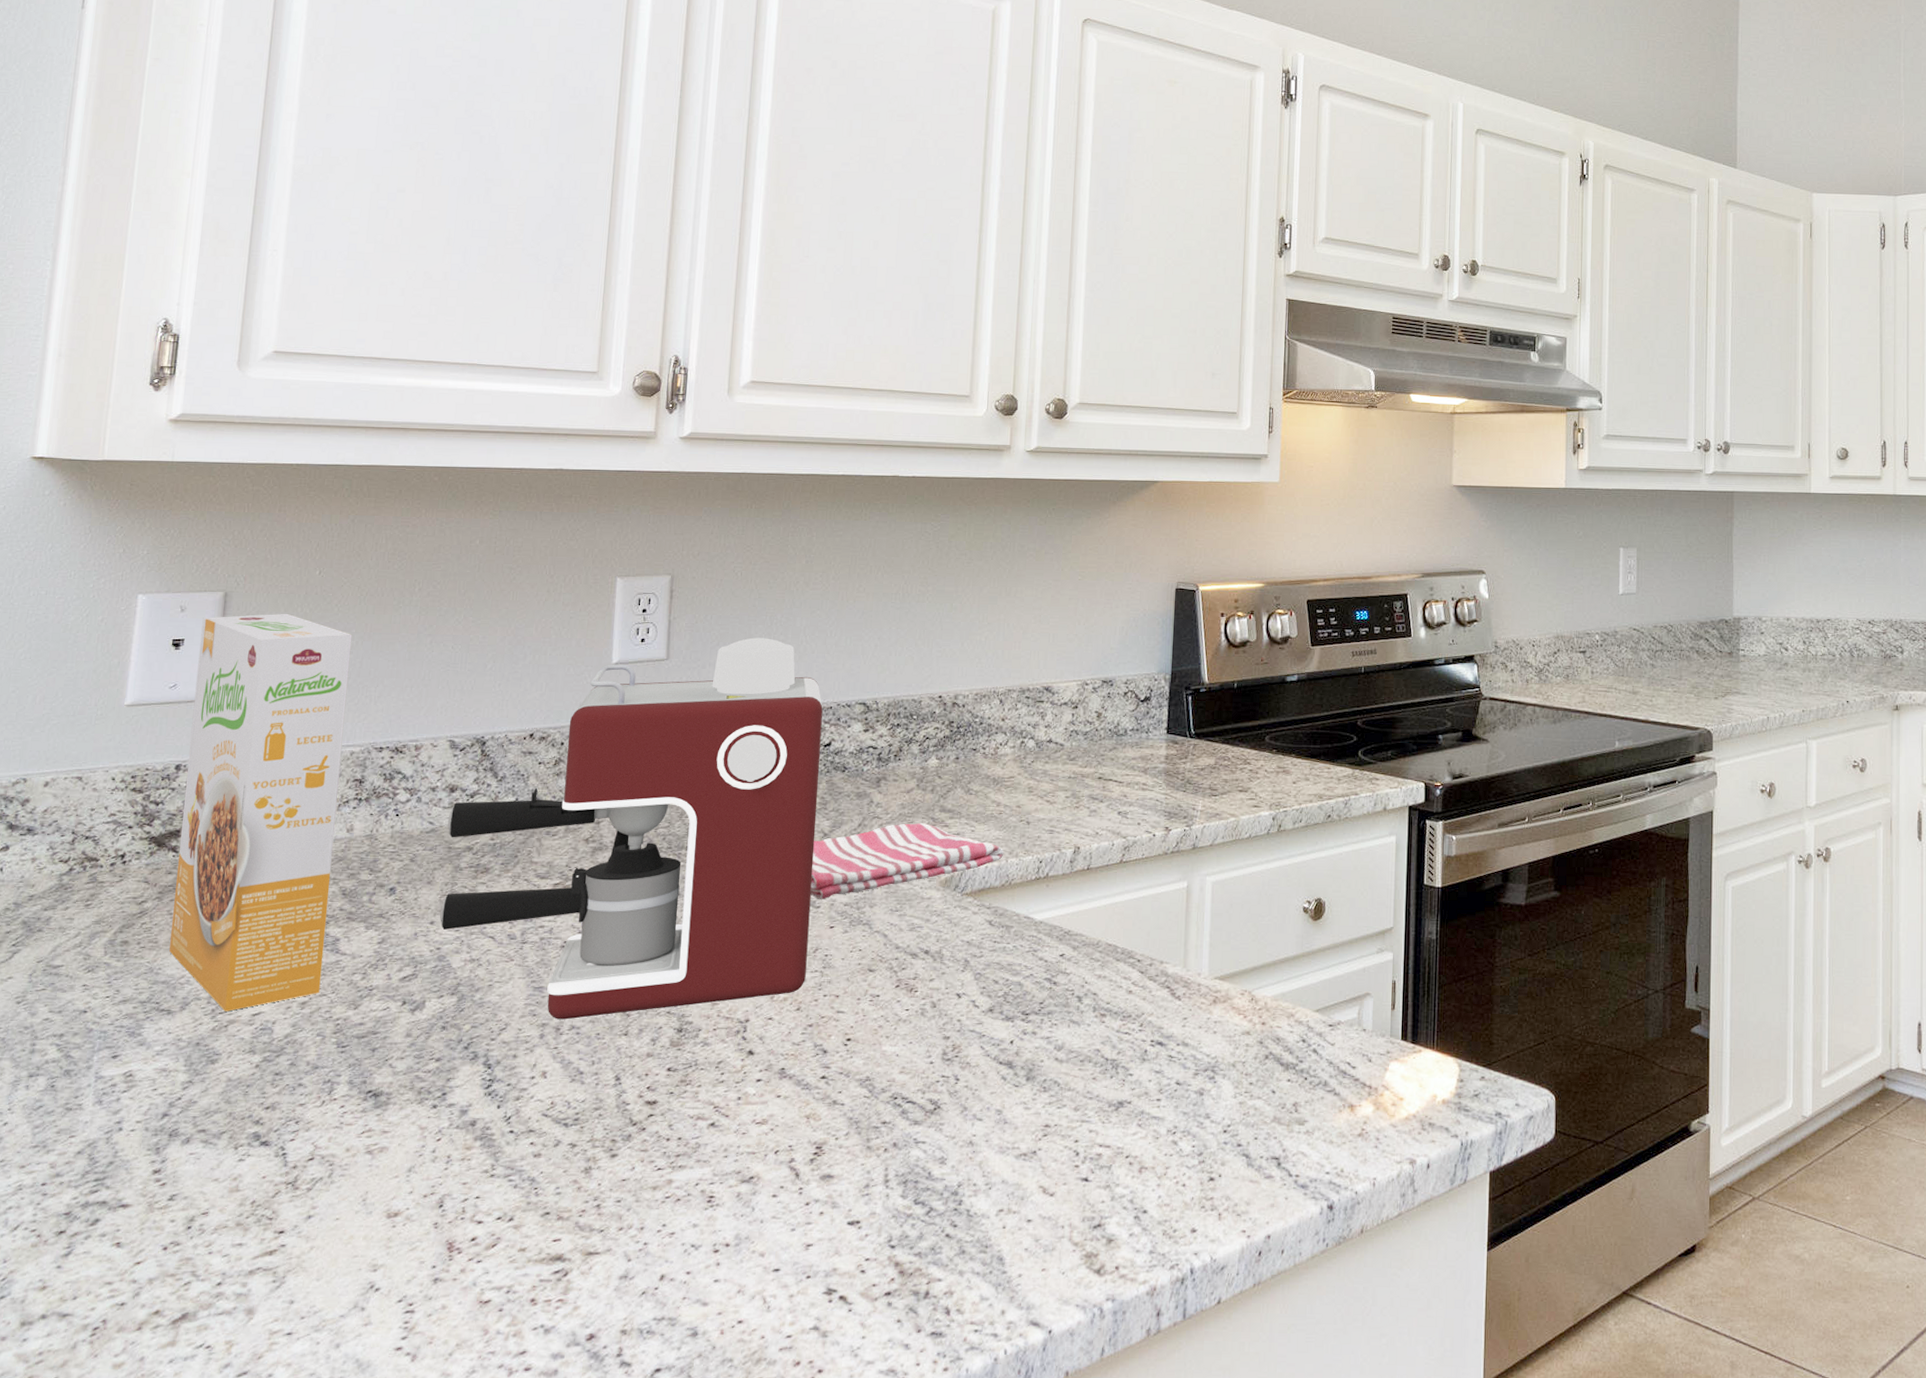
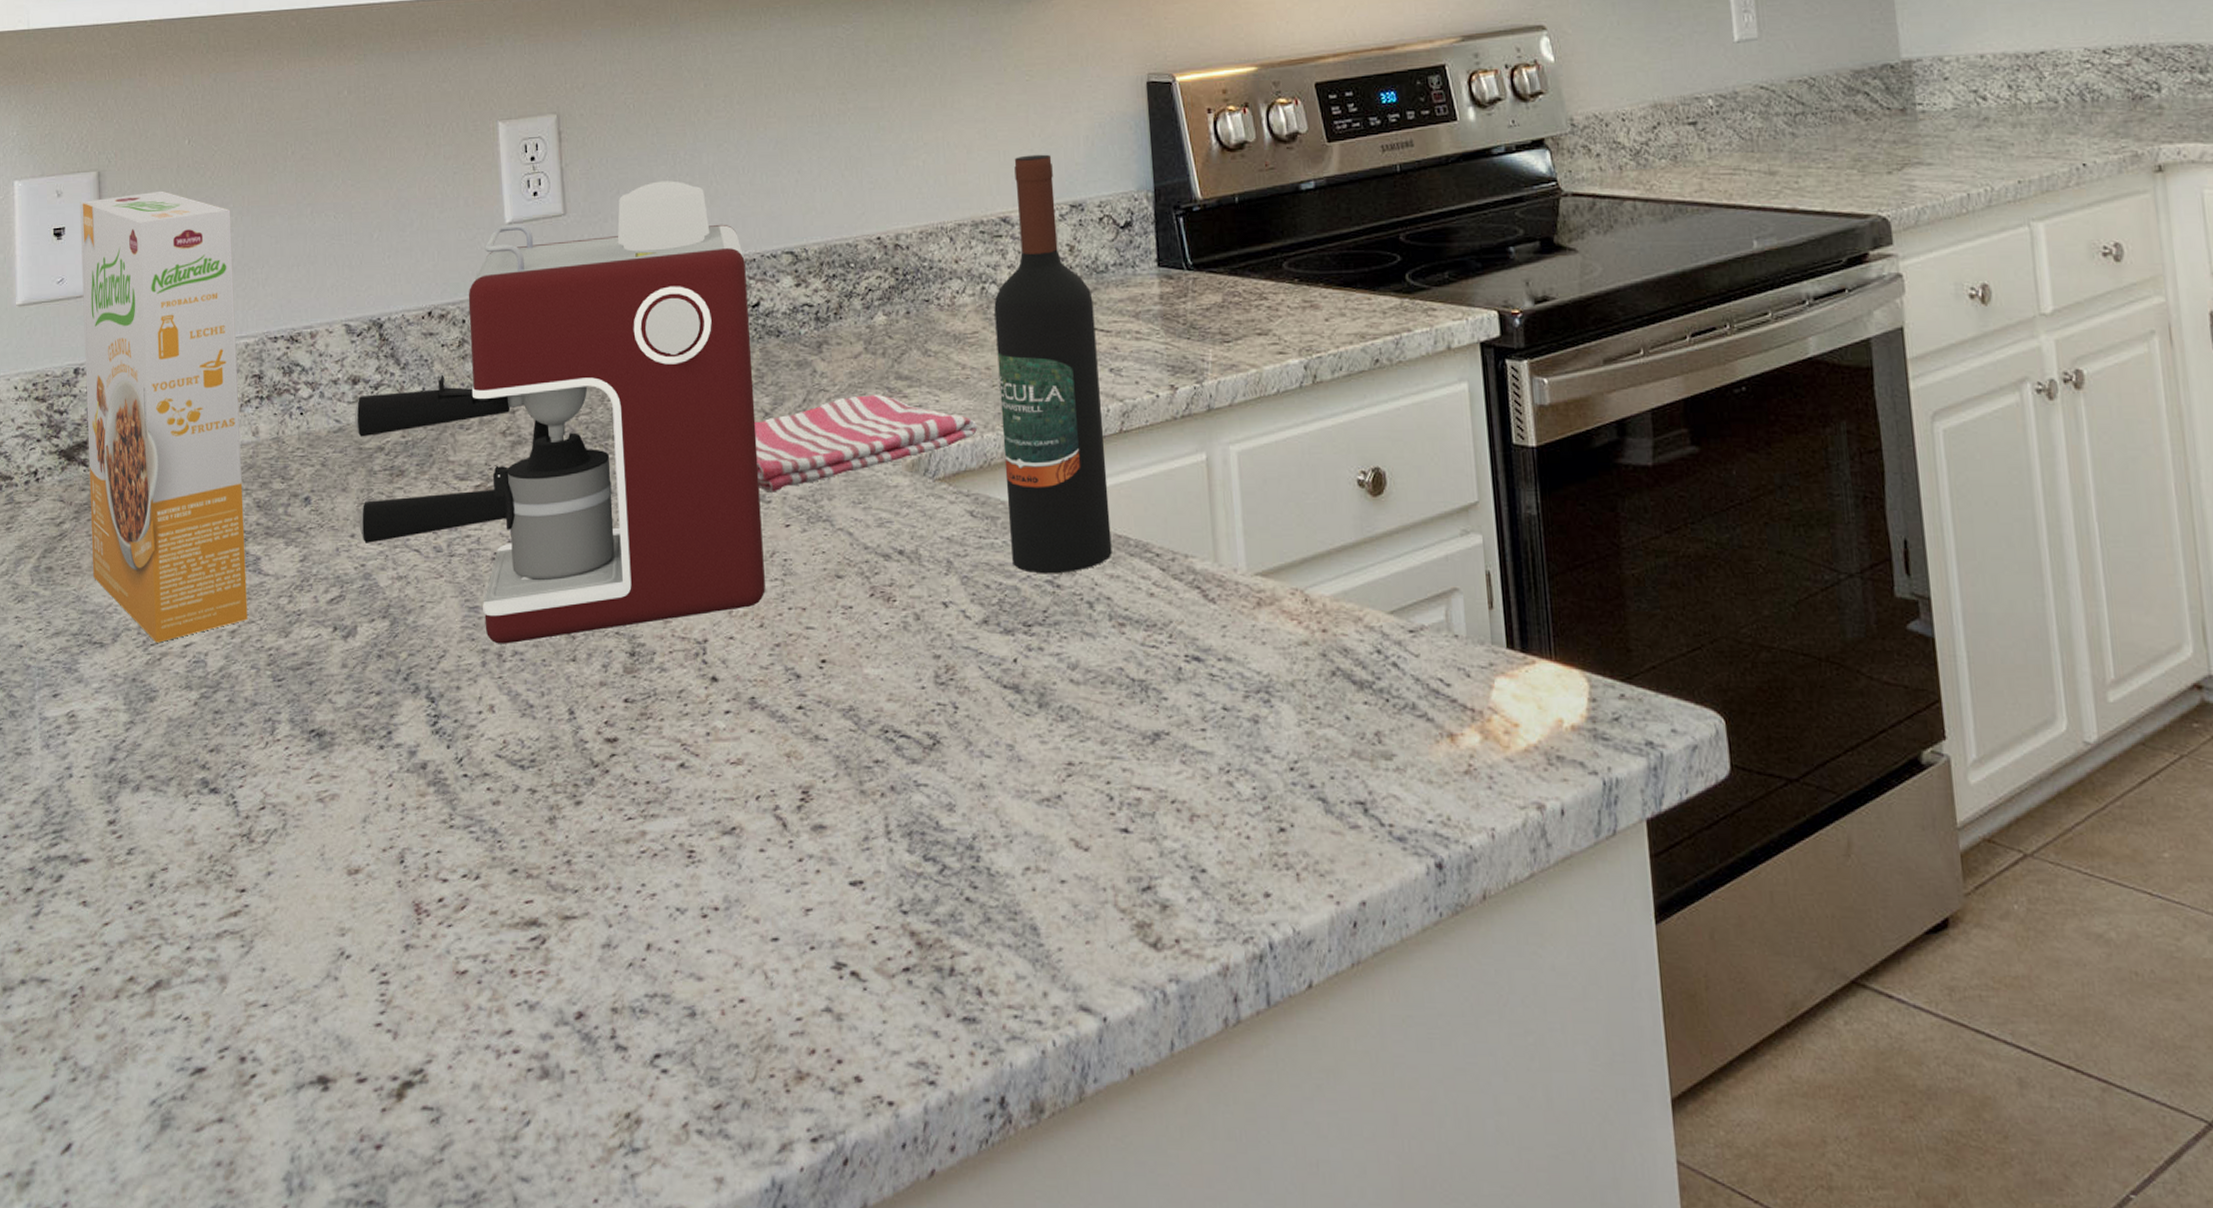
wine bottle: none [1019,638,1112,973] -> present [994,154,1112,574]

